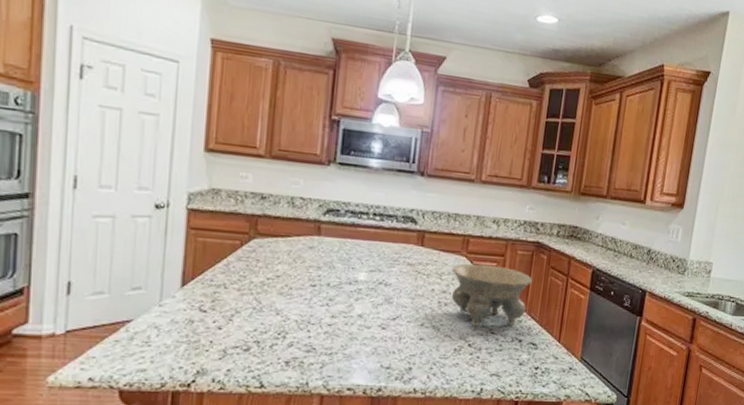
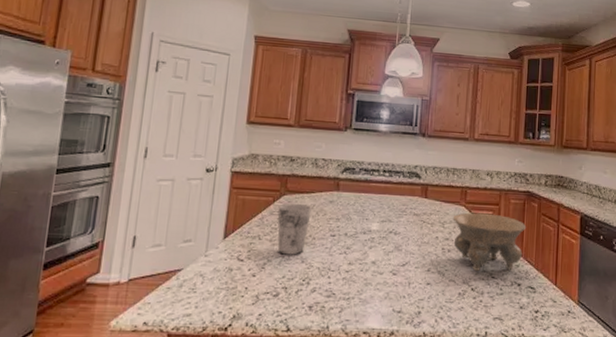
cup: none [246,248,288,307] -> present [277,203,312,255]

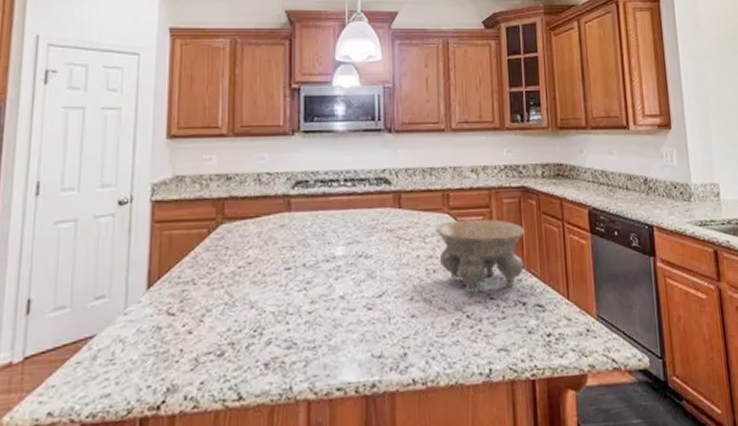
cup: present [277,203,312,255] -> none [215,232,258,301]

